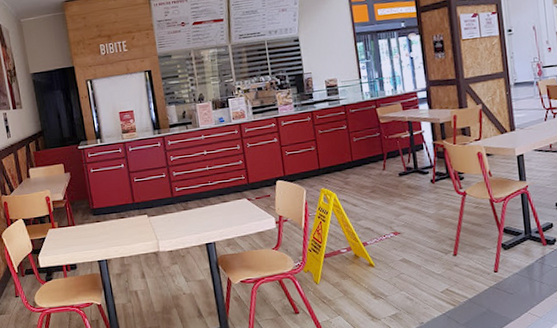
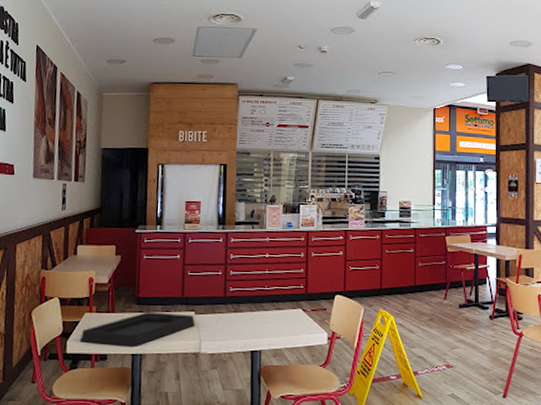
tray: none [49,218,150,256] -> present [79,312,195,347]

